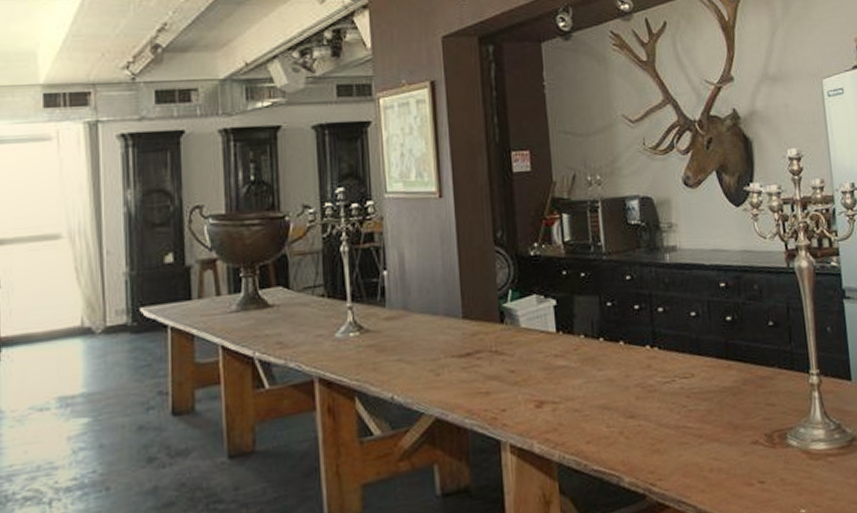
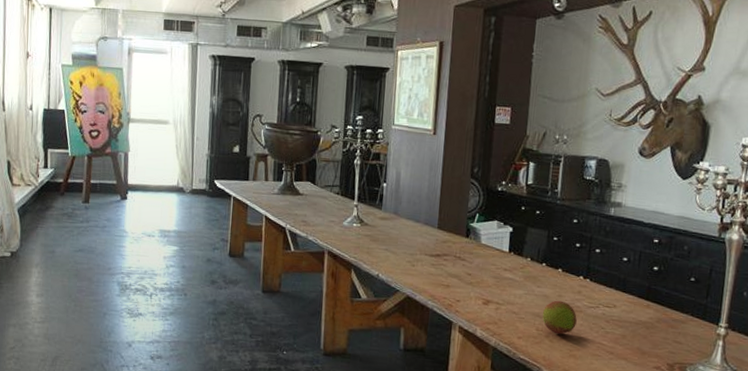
fruit: none [610,381,653,427] -> present [542,300,577,335]

